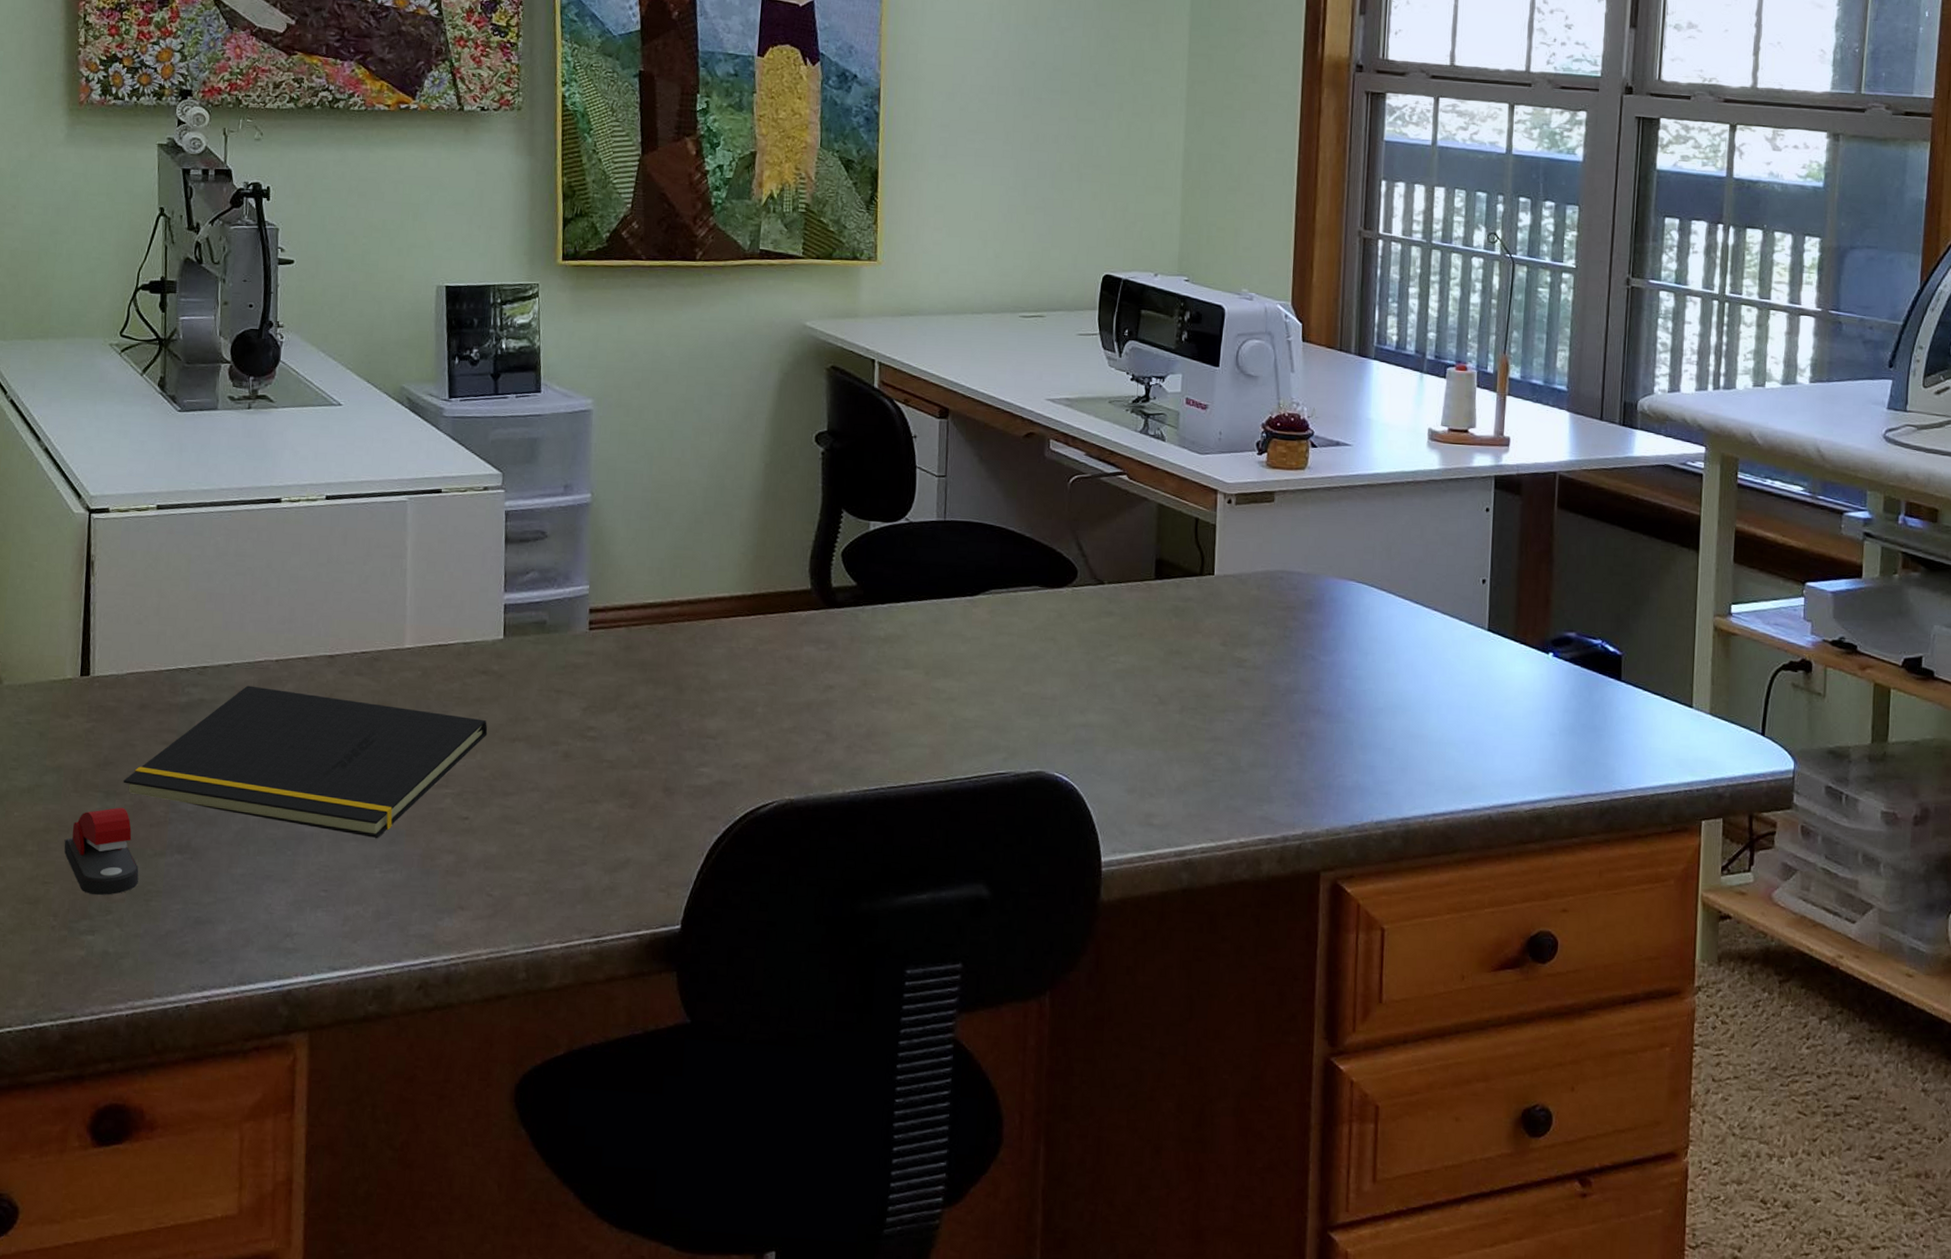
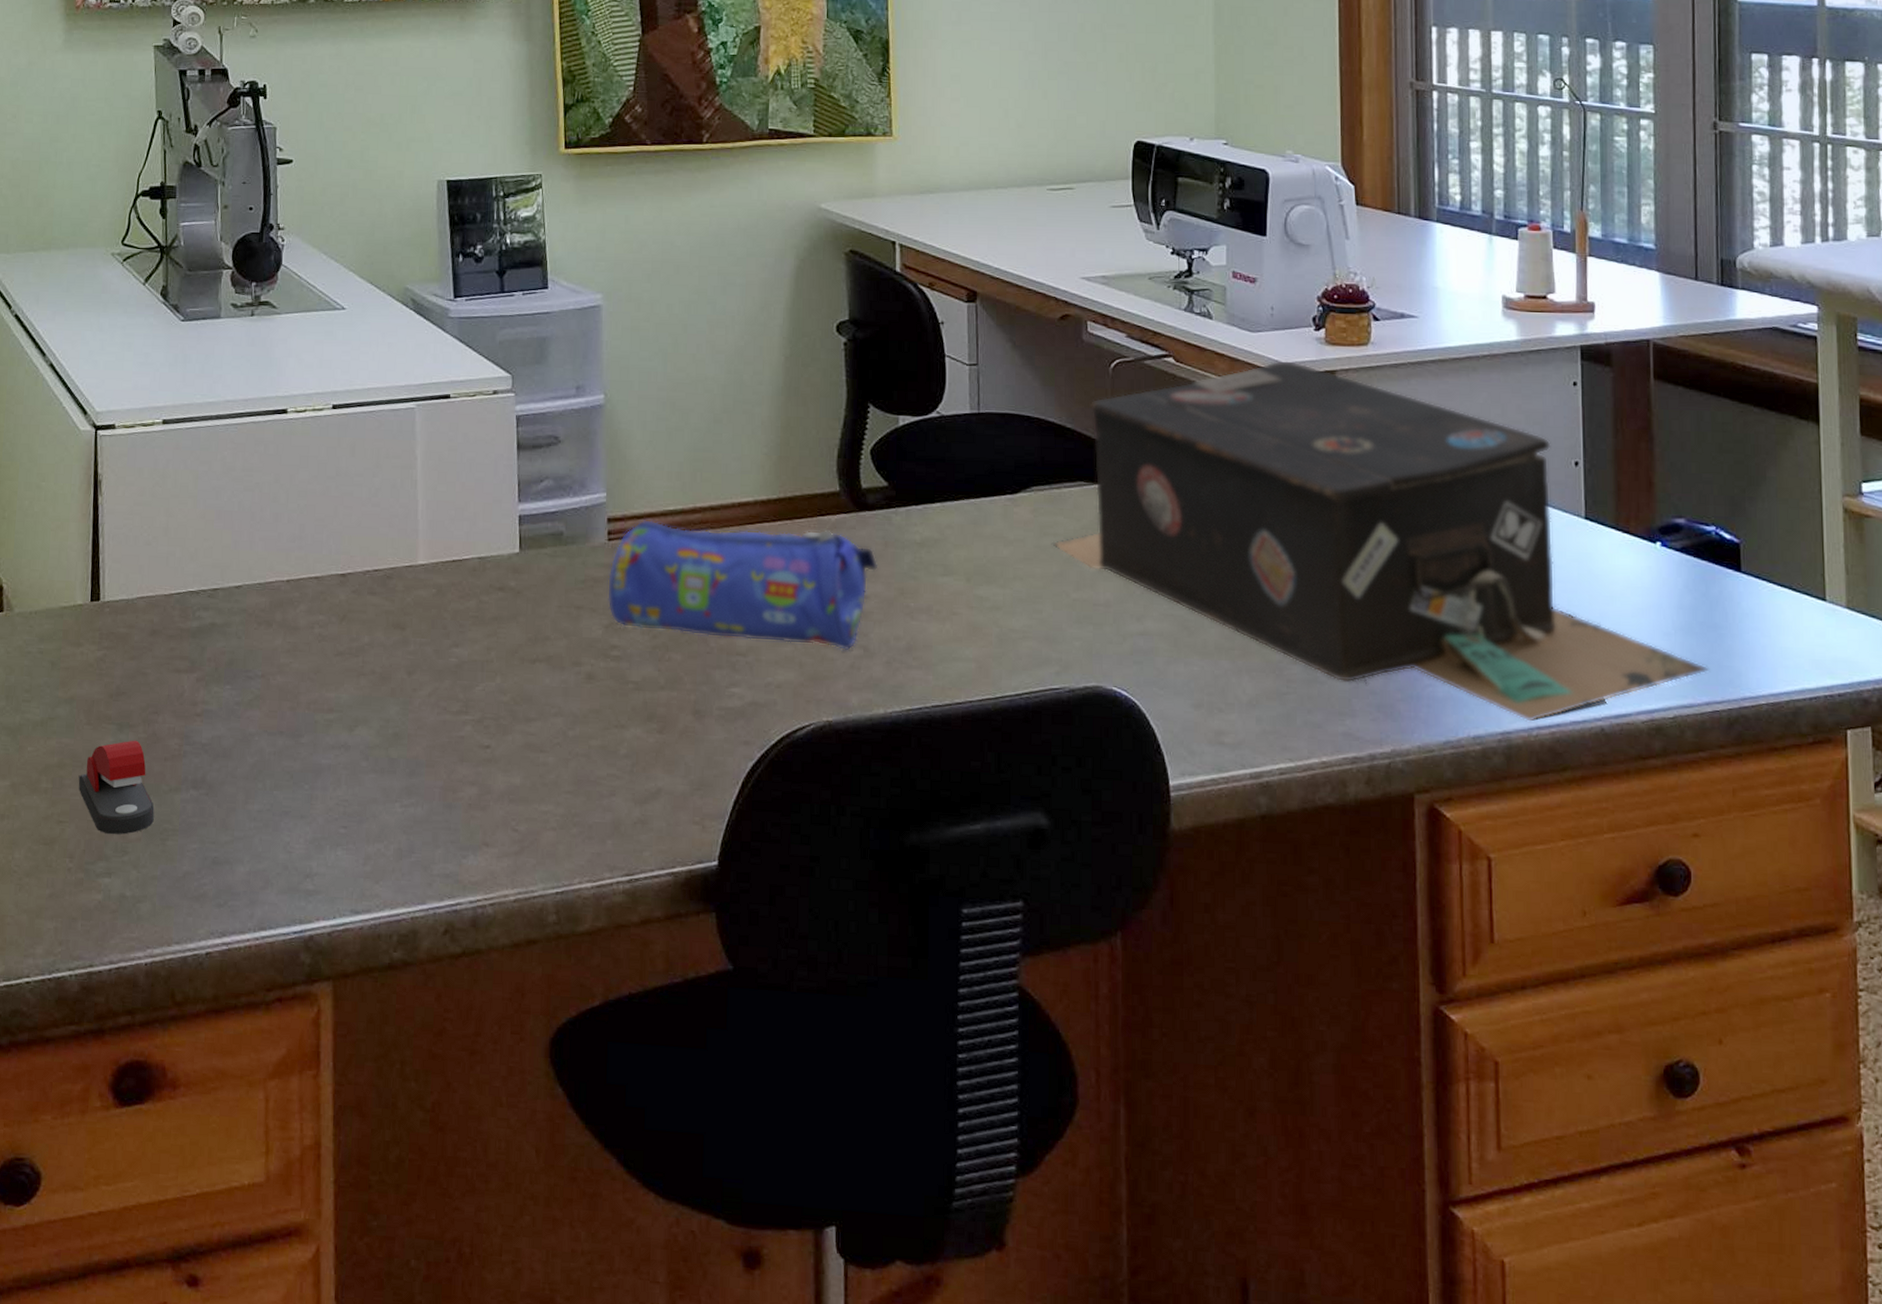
notepad: present [123,685,488,838] -> none [136,608,507,770]
pencil case: none [586,611,844,736] -> present [607,520,878,651]
suitcase: none [1005,480,1588,810] -> present [1051,360,1710,722]

